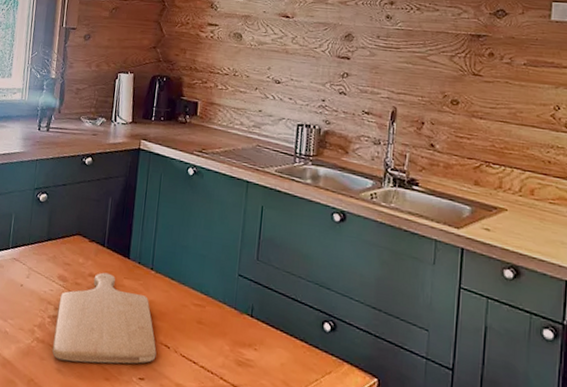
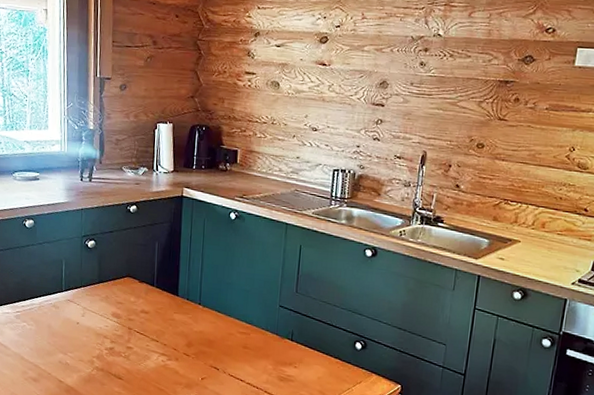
chopping board: present [52,272,157,364] -> none [112,309,207,386]

